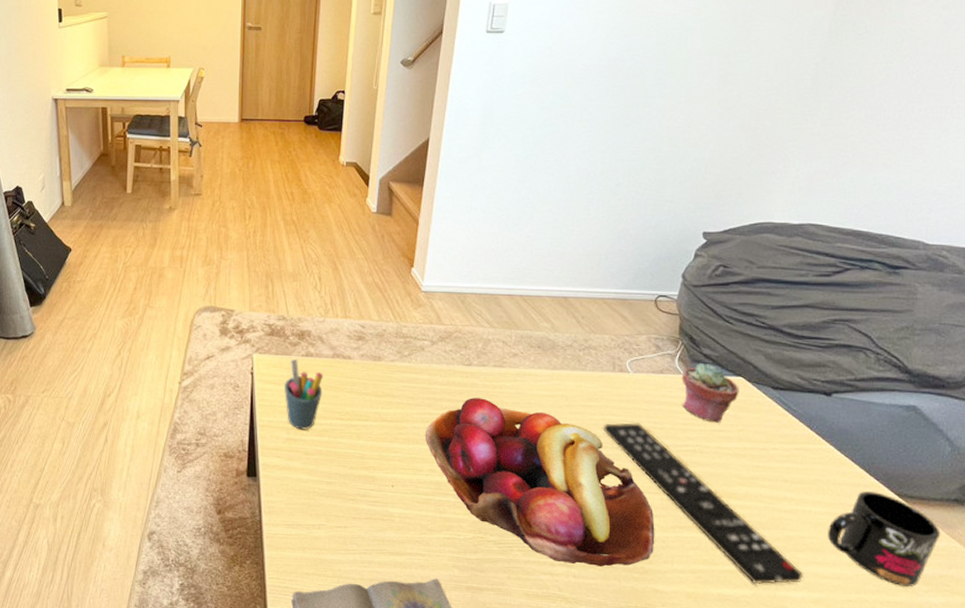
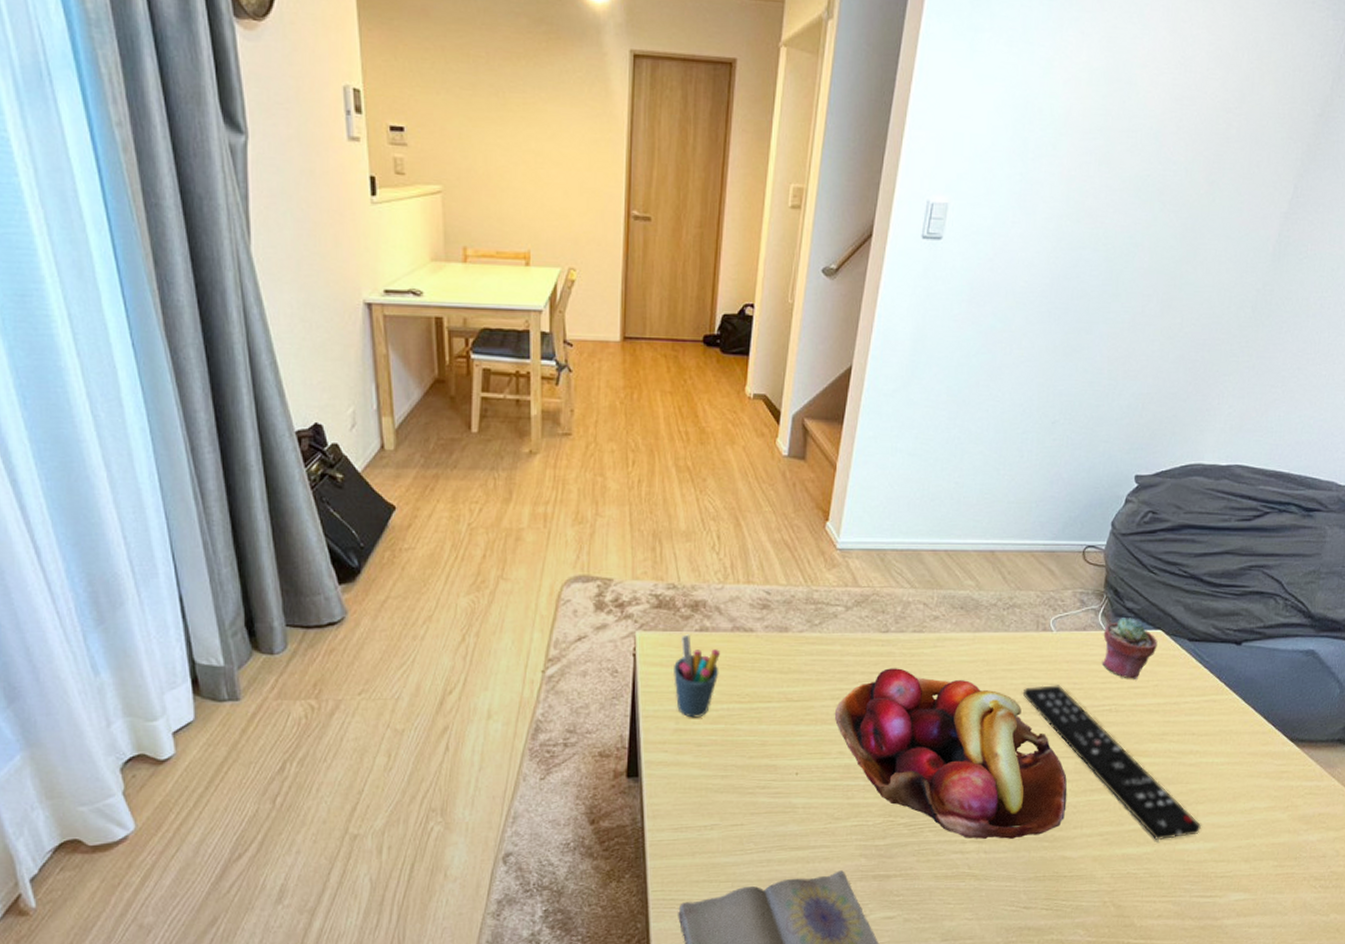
mug: present [828,491,941,587] -> none [1226,738,1324,828]

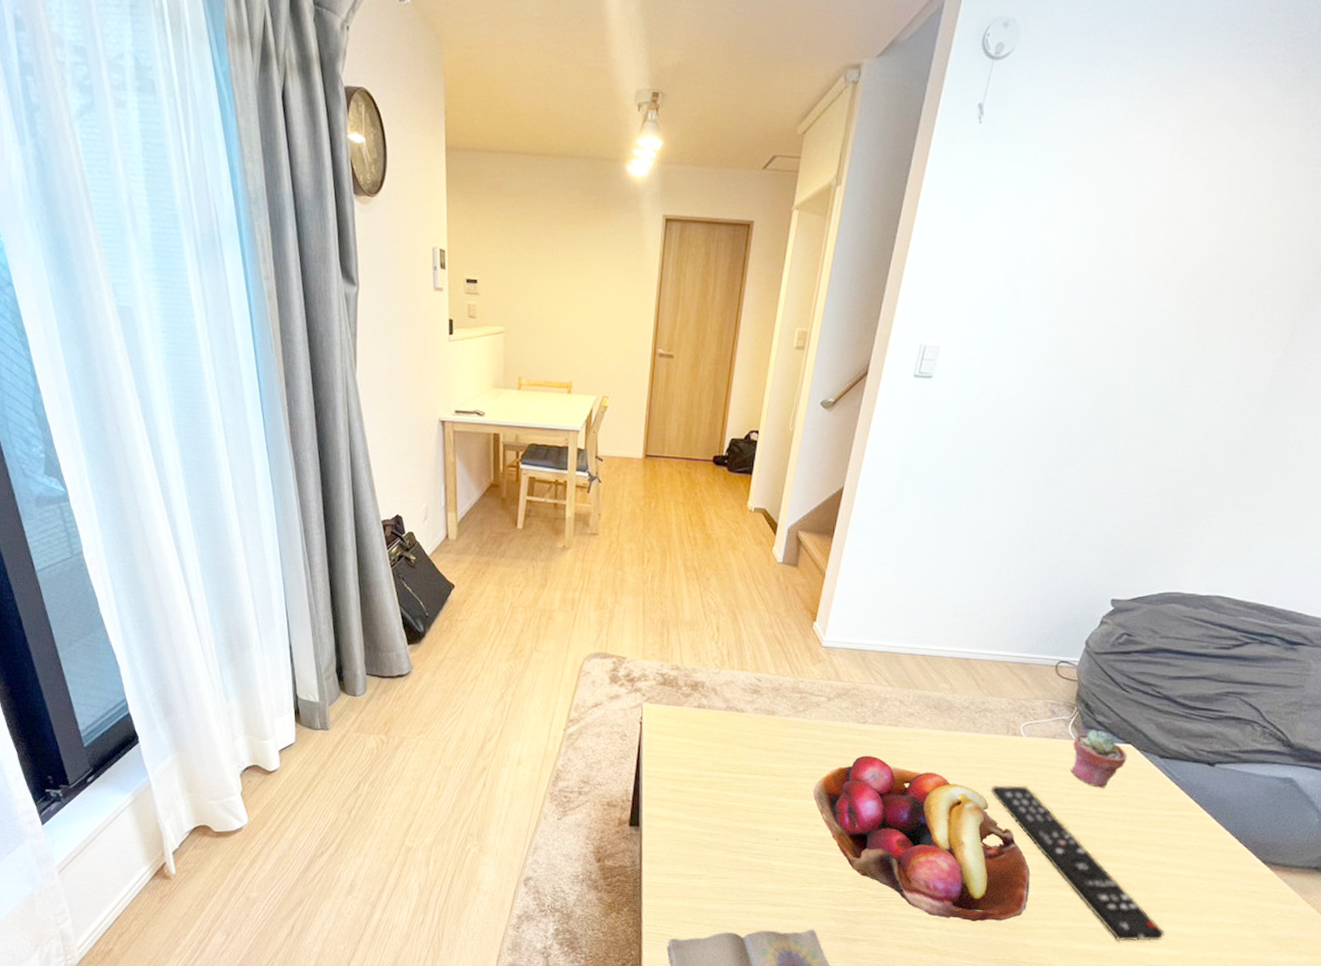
pen holder: present [674,634,720,718] -> none [673,709,714,782]

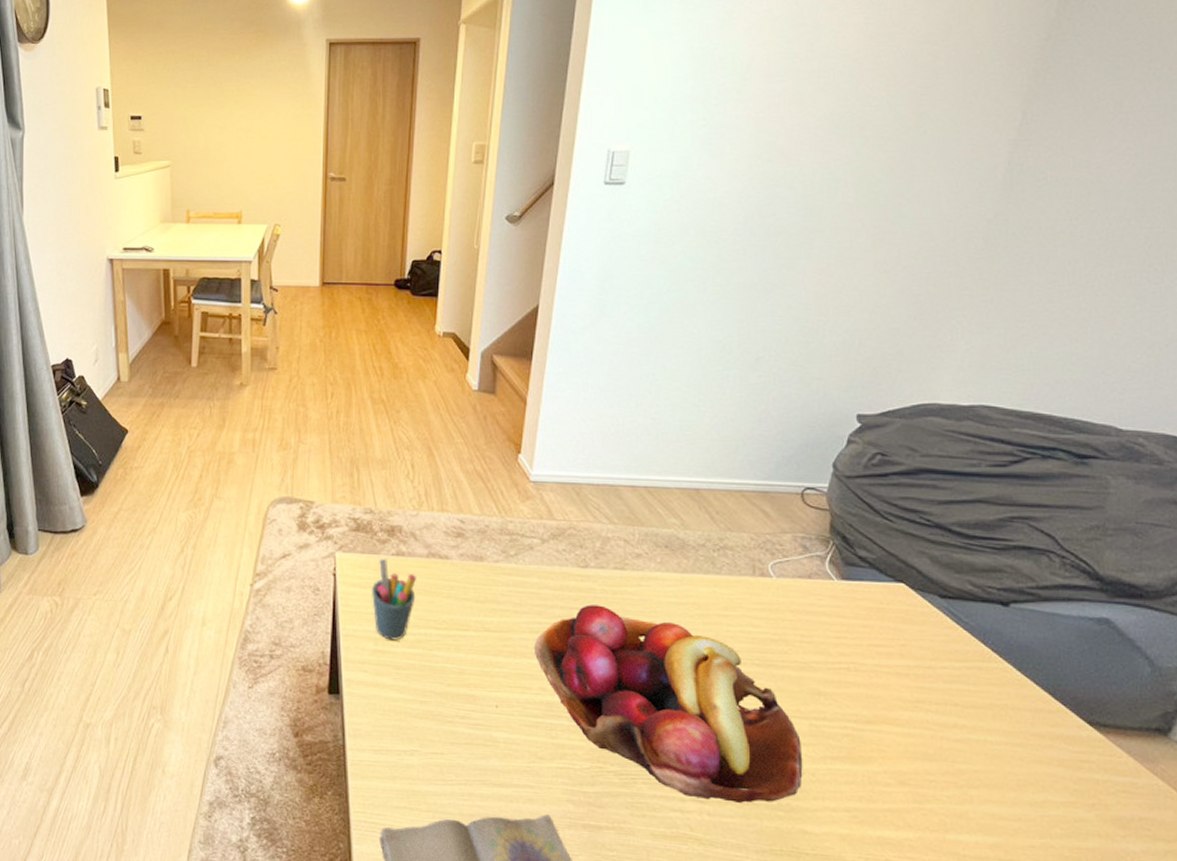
pen holder: none [673,709,714,782] -> present [372,558,416,641]
remote control: present [990,785,1166,942] -> none [741,635,979,826]
potted succulent: present [1071,730,1128,788] -> none [833,567,901,636]

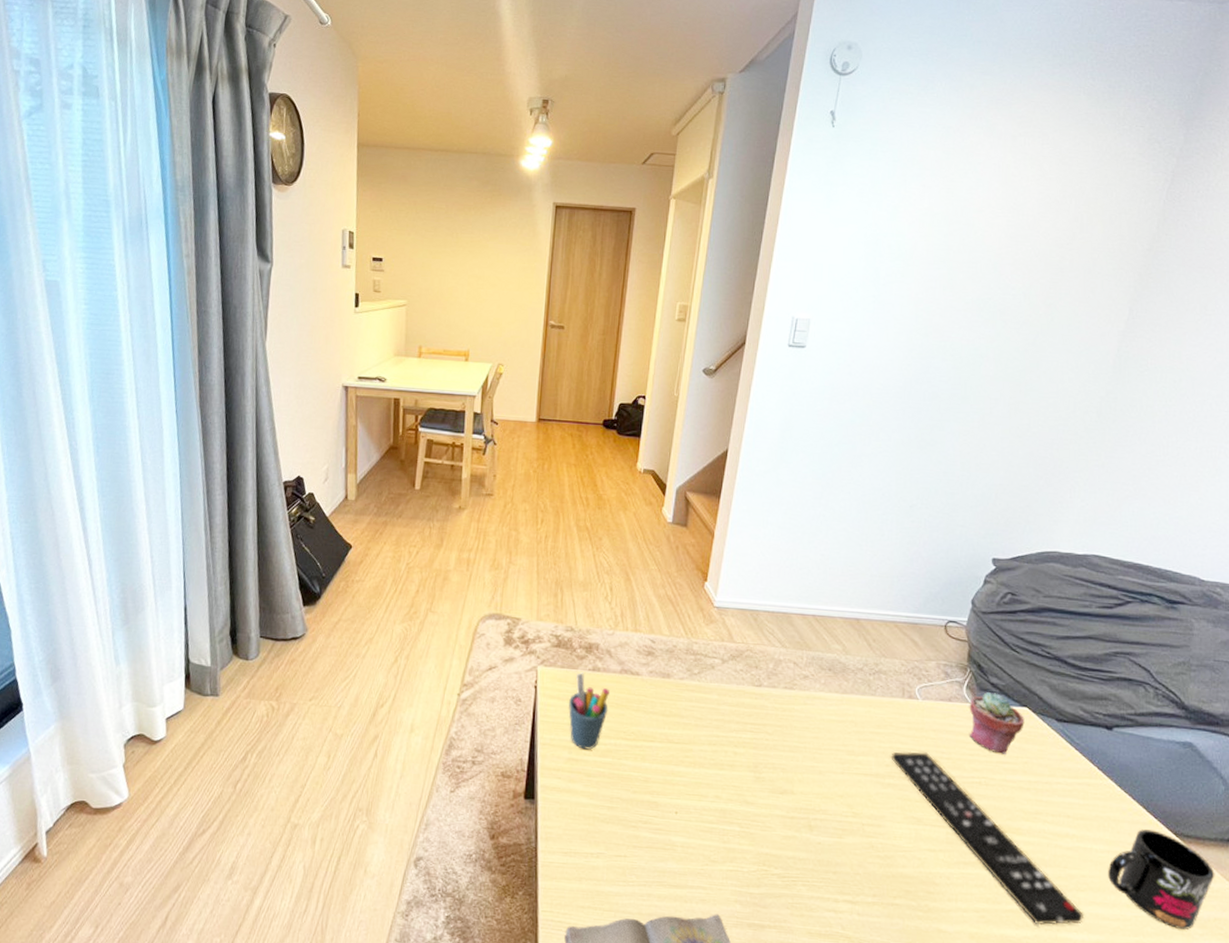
fruit basket: present [534,605,803,803] -> none [711,720,940,904]
remote control: none [741,635,979,826] -> present [891,751,1085,925]
potted succulent: none [833,567,901,636] -> present [969,692,1025,754]
mug: none [1006,718,1140,831] -> present [1108,829,1215,930]

